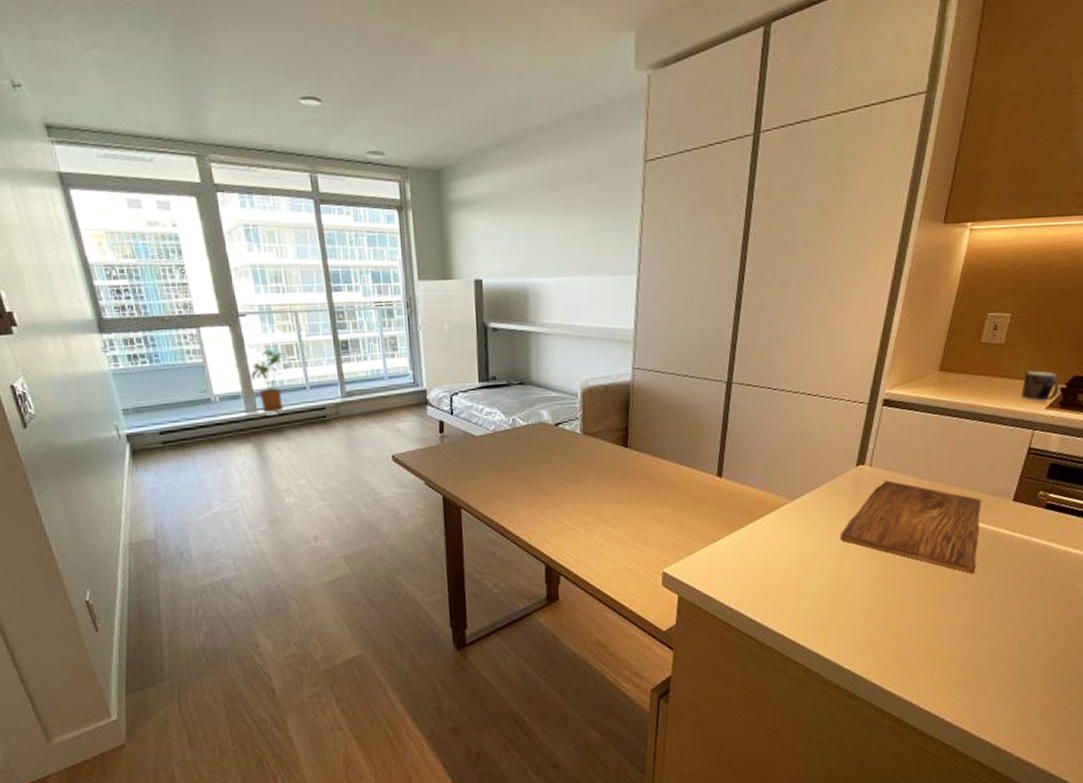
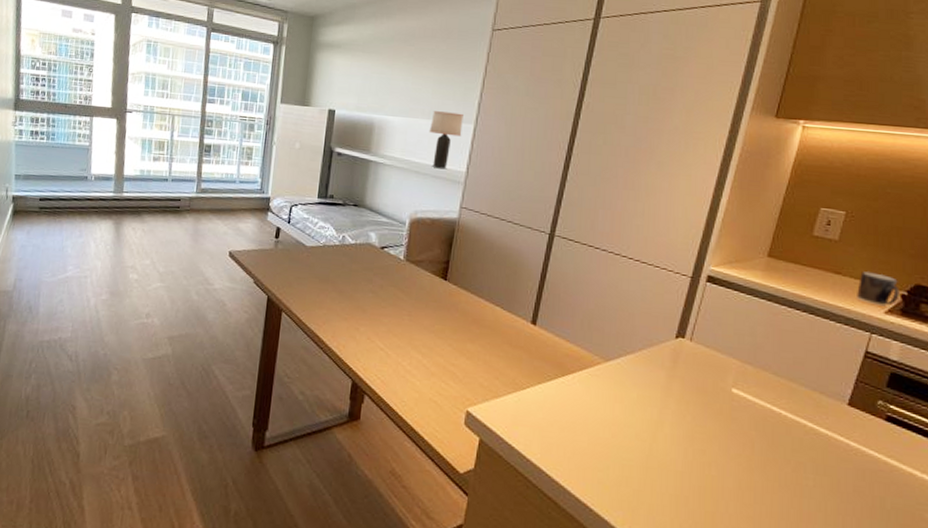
house plant: present [250,350,288,413] -> none [124,143,159,197]
table lamp: none [589,264,625,330] -> present [428,111,464,170]
cutting board: present [840,480,981,573] -> none [654,358,812,477]

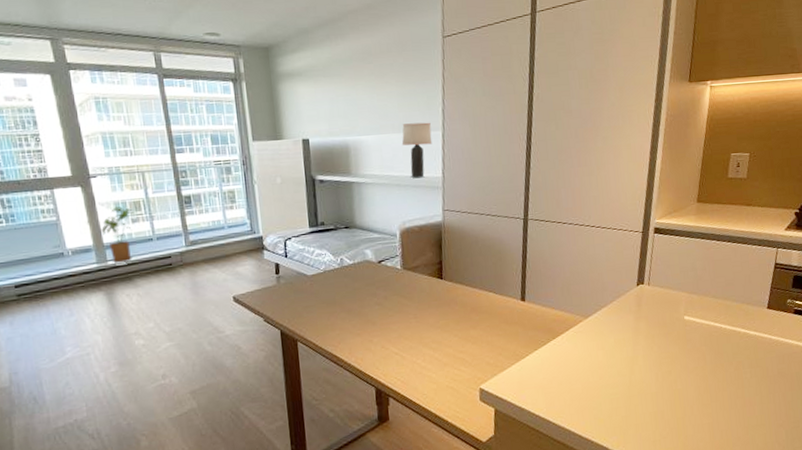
house plant: none [124,143,159,197] -> present [101,206,136,263]
mug: present [855,271,899,307] -> none [763,199,794,226]

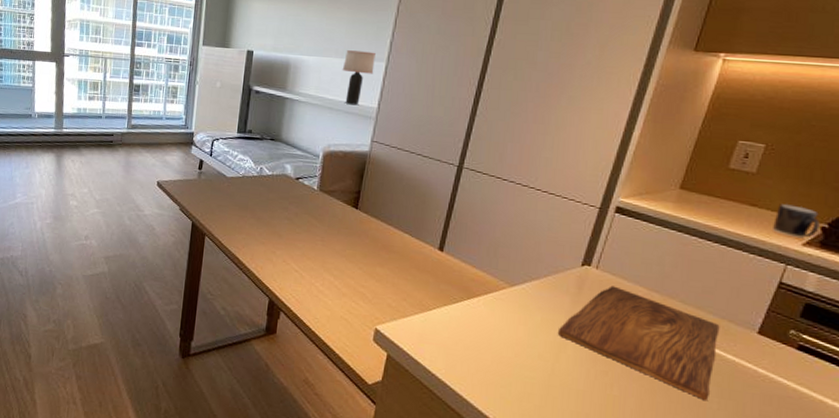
house plant: present [101,206,136,263] -> none [63,84,93,133]
cutting board: none [628,296,744,373] -> present [557,286,720,400]
mug: none [763,199,794,226] -> present [771,204,820,239]

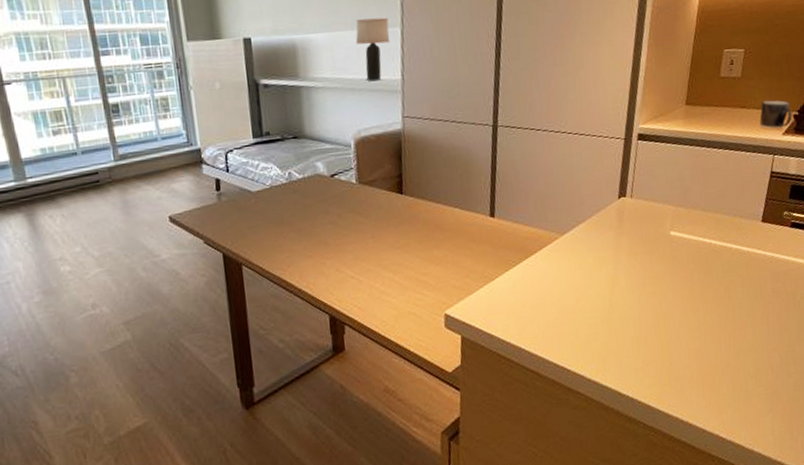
cutting board: present [557,286,720,400] -> none [608,210,735,293]

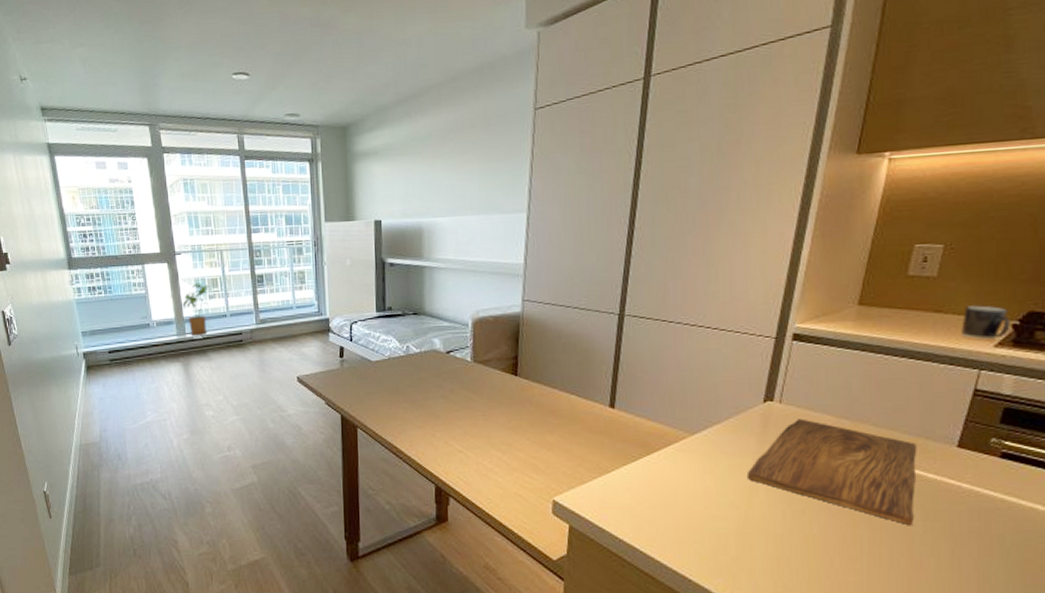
house plant: none [18,117,57,181] -> present [182,283,213,337]
table lamp: present [355,17,390,82] -> none [480,203,515,265]
cutting board: none [608,210,735,293] -> present [746,418,917,525]

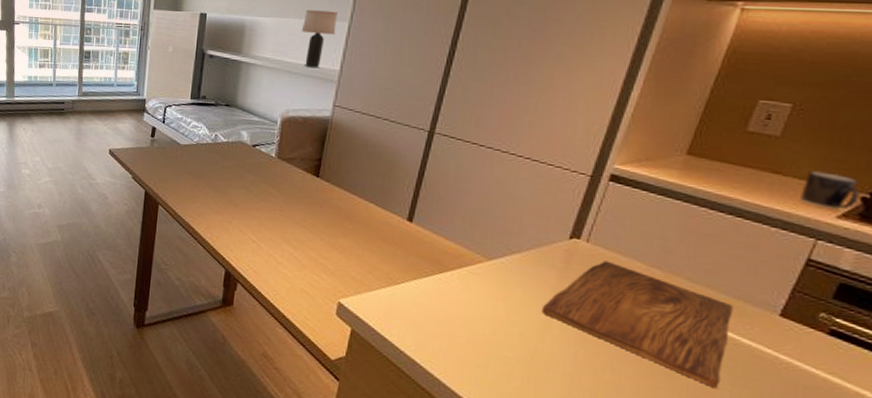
house plant: present [182,283,213,337] -> none [14,52,44,101]
table lamp: none [480,203,515,265] -> present [301,10,338,68]

